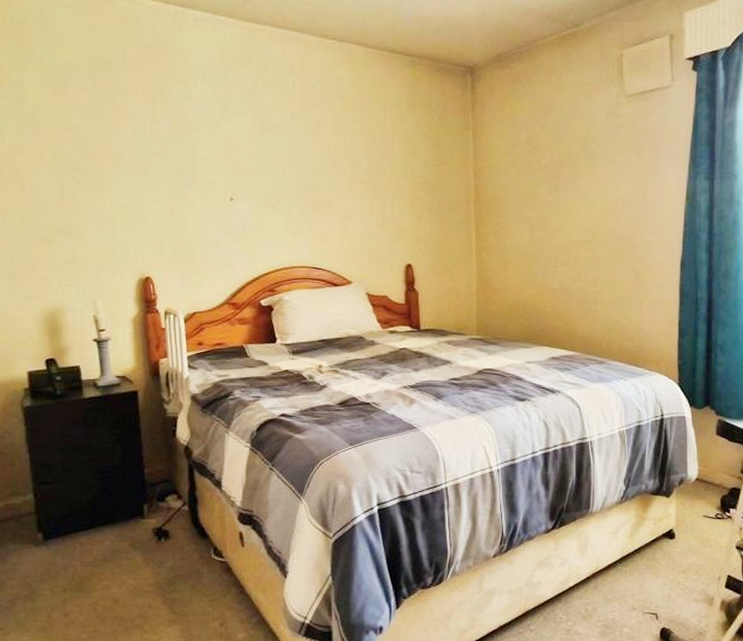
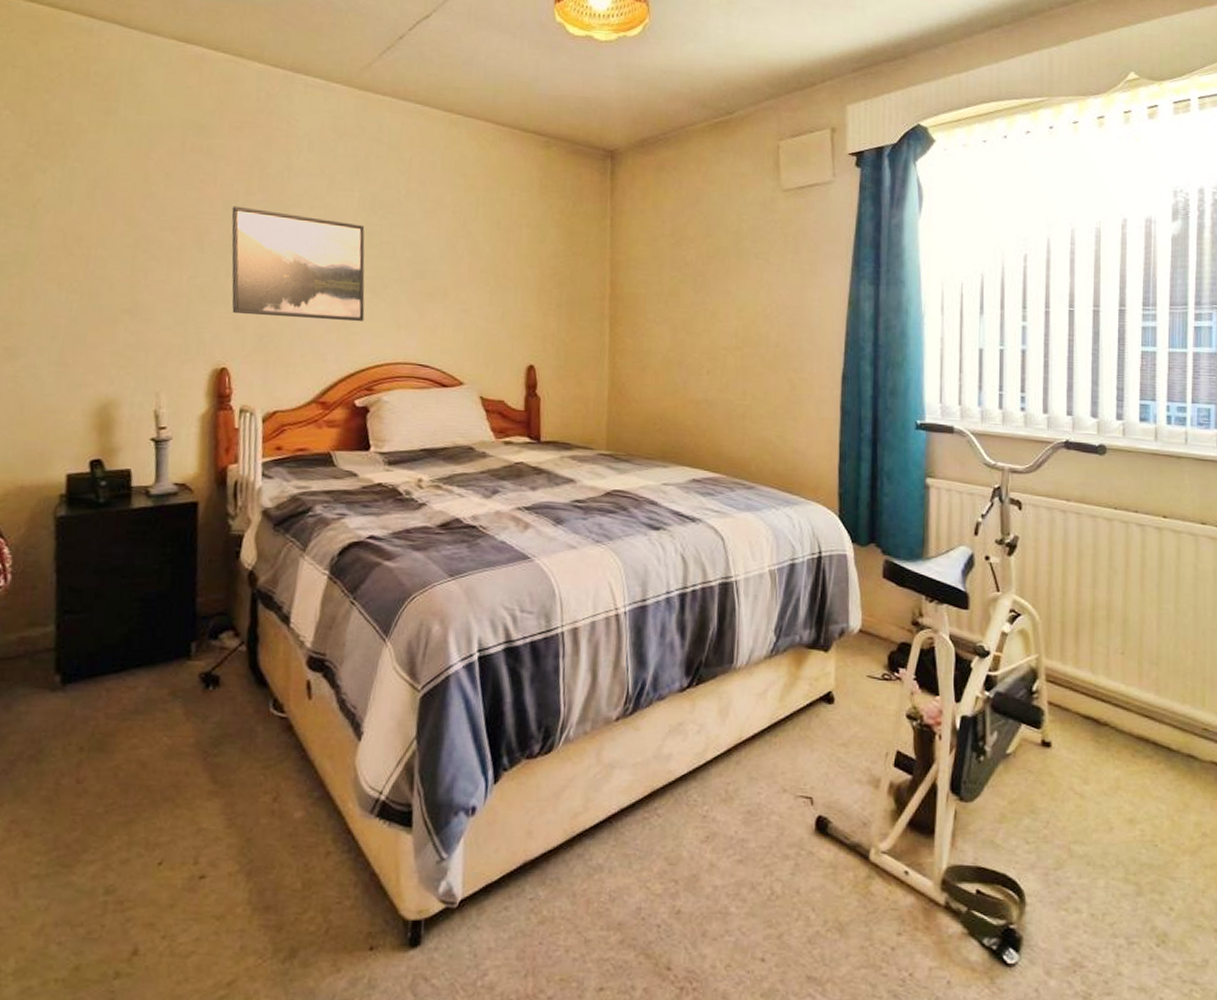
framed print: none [141,134,263,231] -> present [231,206,365,321]

